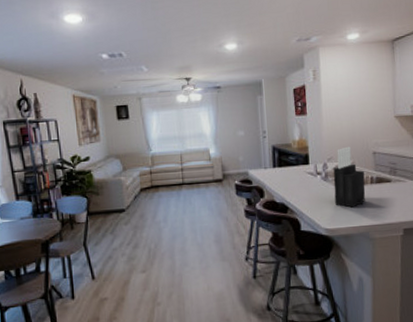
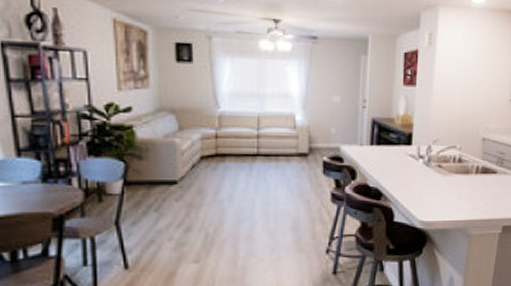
knife block: present [333,146,366,208] -> none [435,129,470,199]

